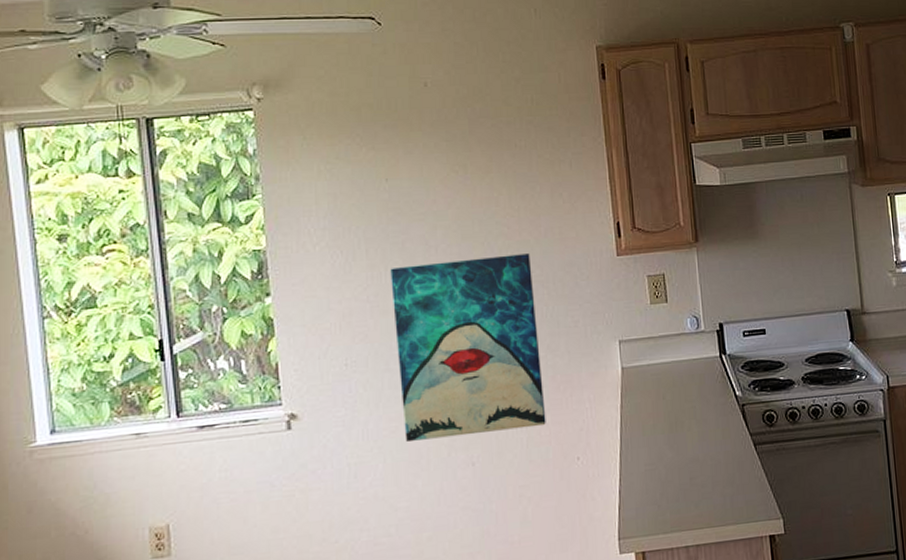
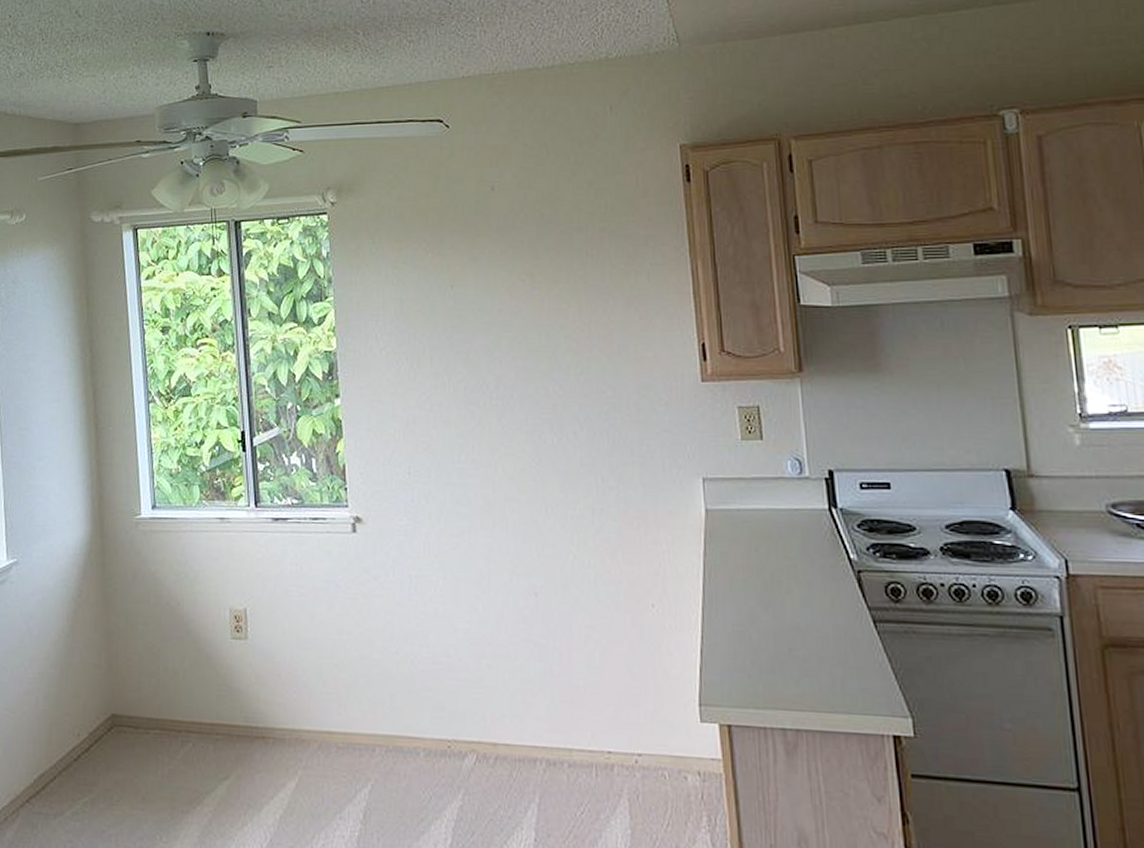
wall art: present [390,254,546,443] -> none [454,372,617,564]

